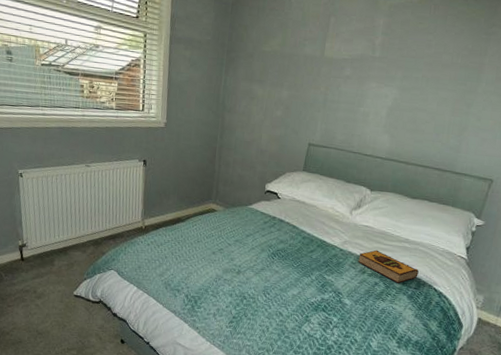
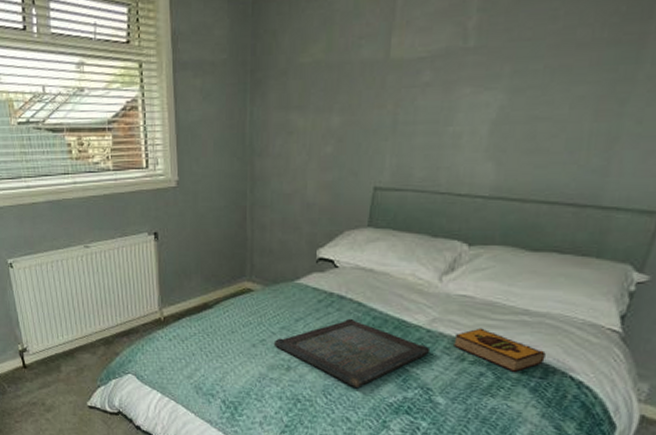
serving tray: none [229,236,342,290] -> present [273,318,431,389]

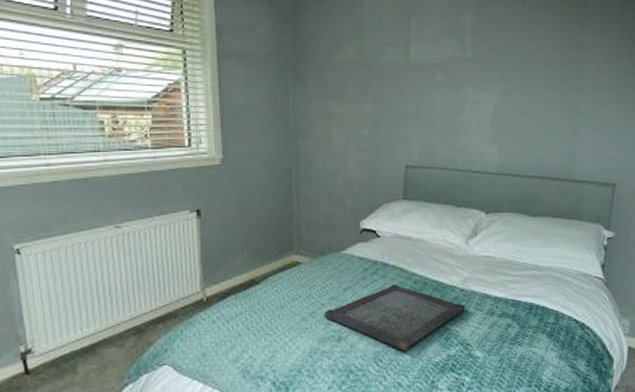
hardback book: present [454,328,546,372] -> none [483,283,555,320]

